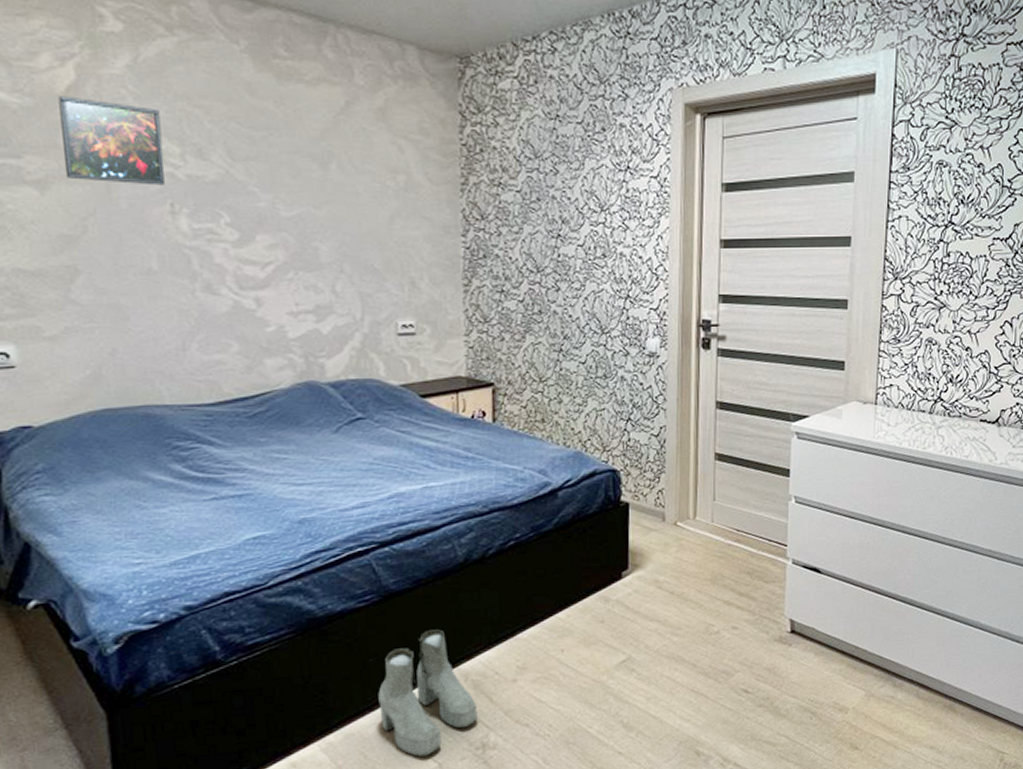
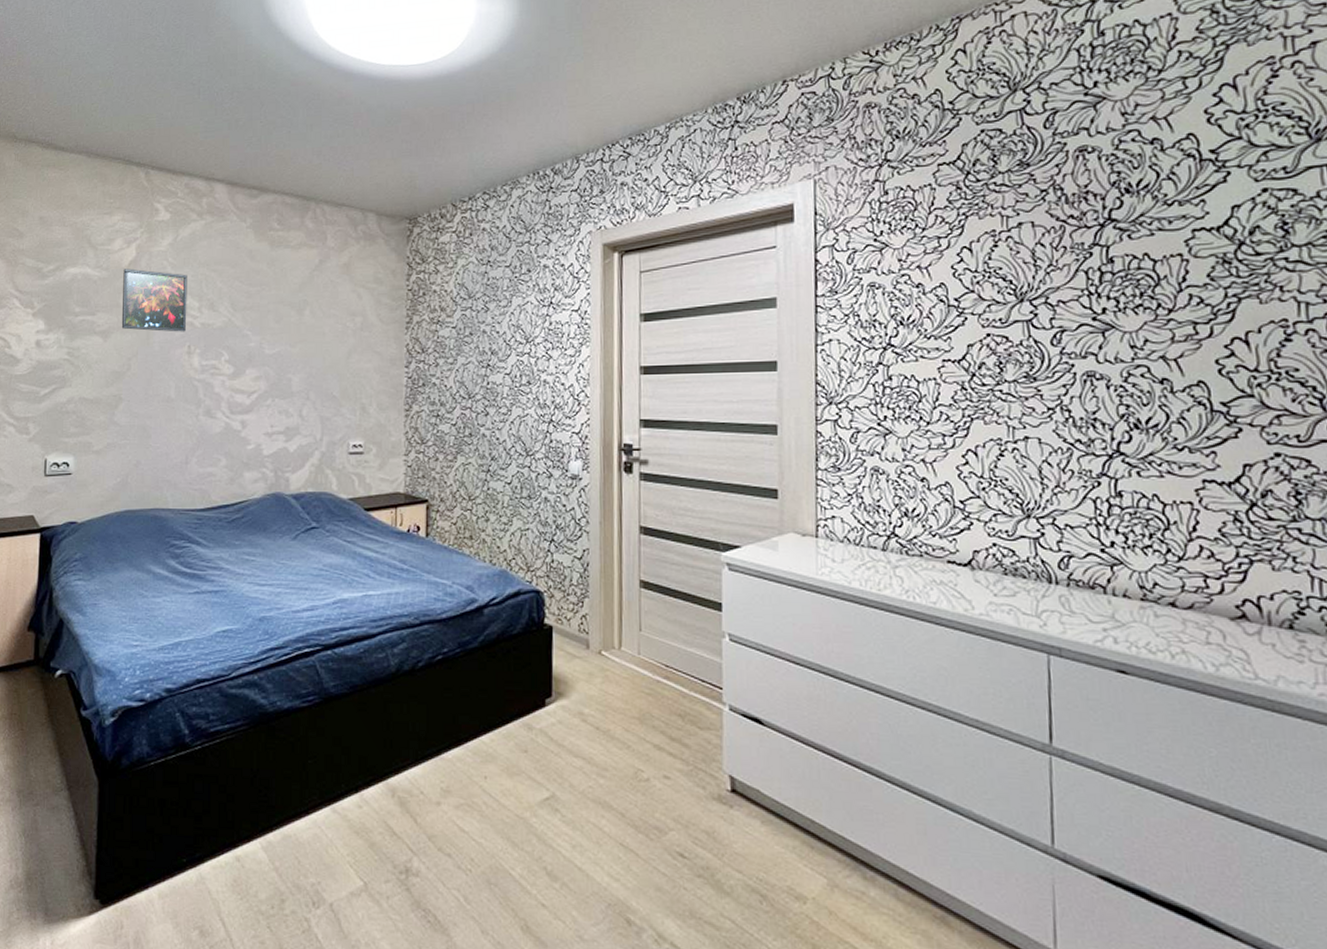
boots: present [378,629,478,757] -> none [314,738,402,872]

